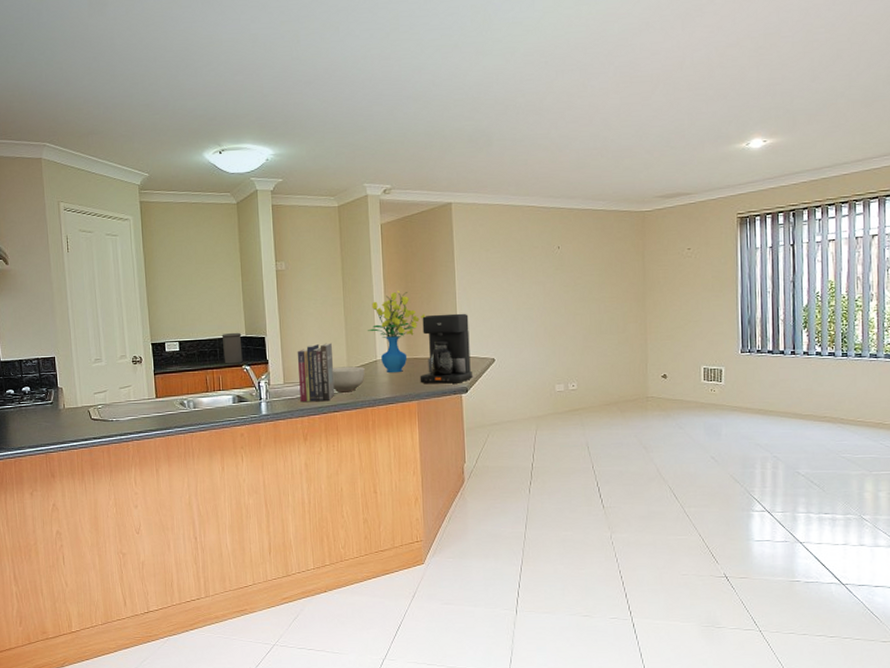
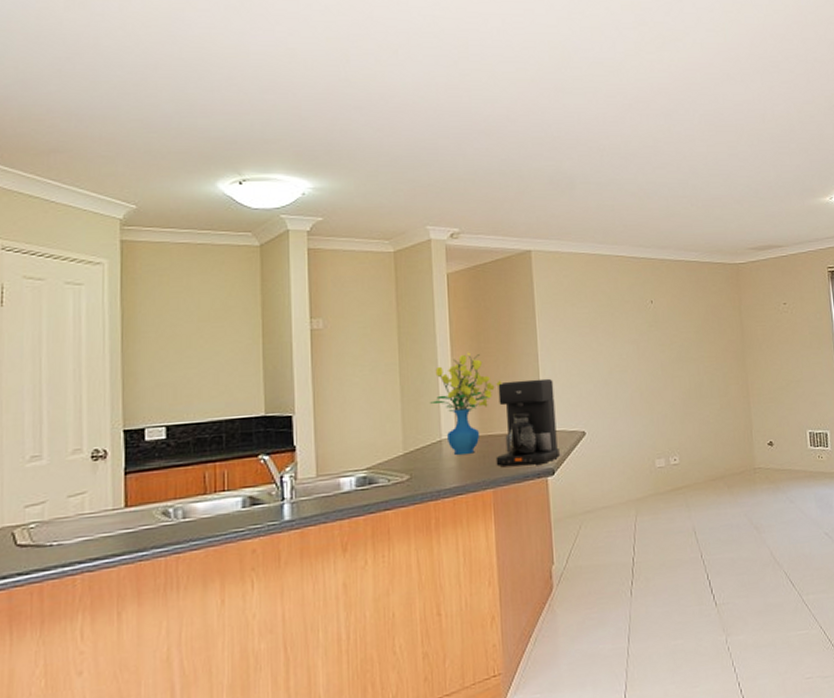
canister: present [221,332,243,364] -> none [230,410,260,454]
books: present [297,343,335,403] -> none [336,420,387,501]
bowl: present [333,366,366,392] -> none [384,448,427,483]

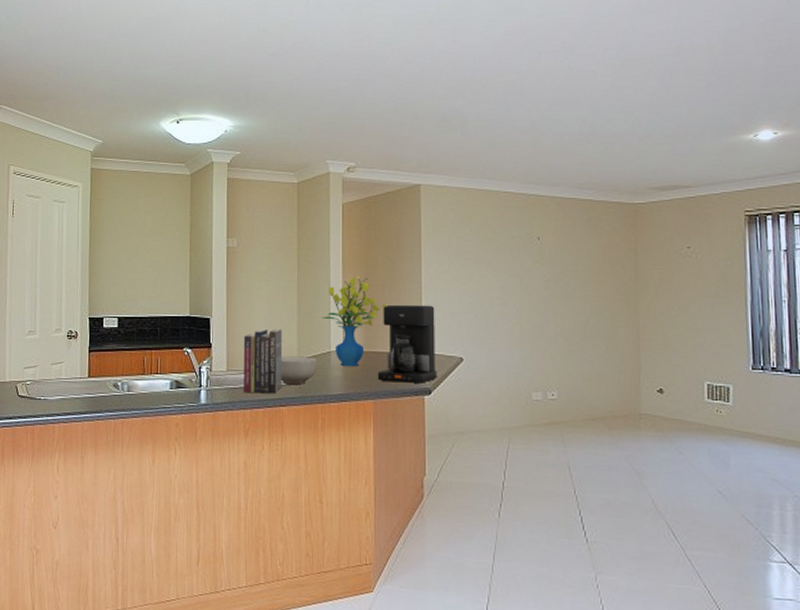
books: none [336,420,387,501] -> present [243,328,283,394]
bowl: none [384,448,427,483] -> present [281,356,318,384]

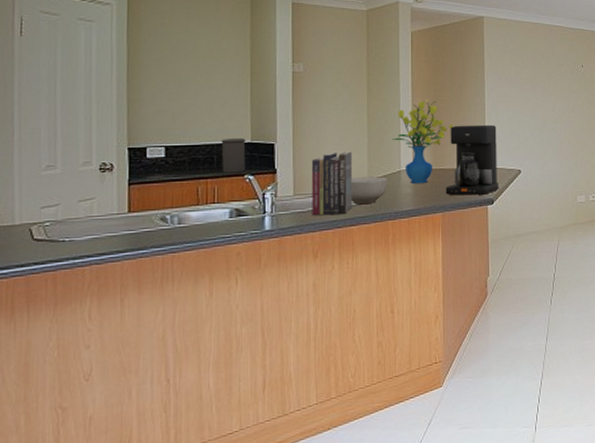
canister: none [164,311,185,346] -> present [221,137,246,173]

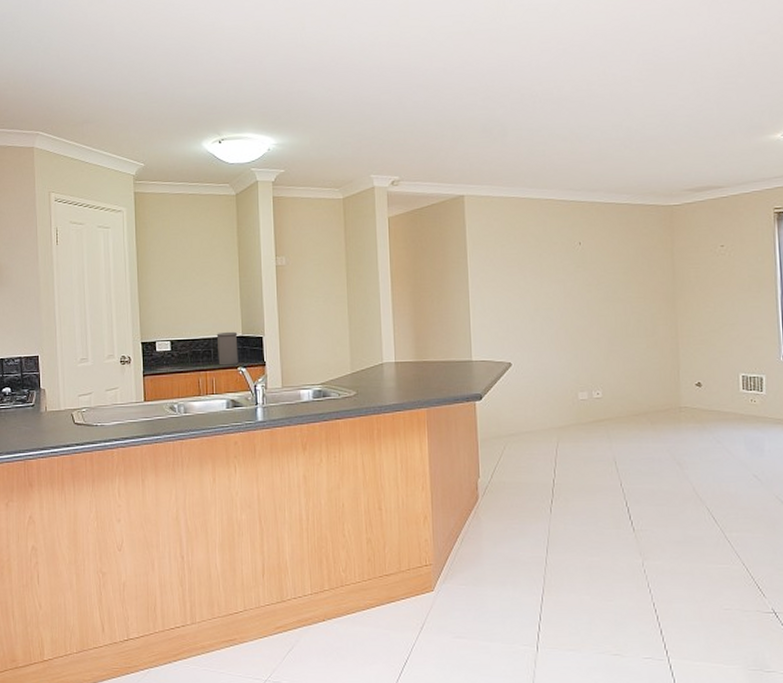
books: present [311,151,353,216] -> none [296,344,337,408]
bowl: present [351,176,388,204] -> none [335,369,371,397]
bouquet: present [392,99,454,184] -> none [373,287,436,378]
coffee maker: present [445,124,499,196] -> none [429,313,487,390]

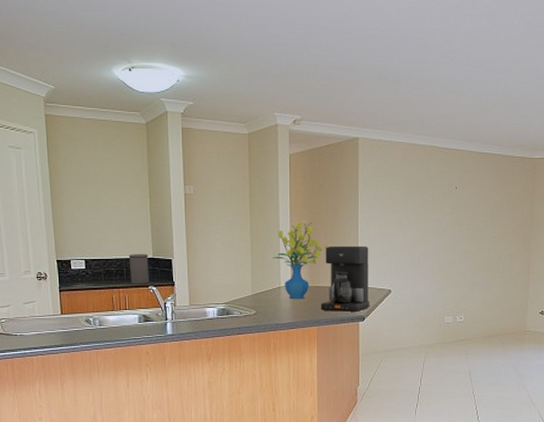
bouquet: none [373,287,436,378] -> present [273,220,329,300]
coffee maker: none [429,313,487,390] -> present [320,245,370,312]

